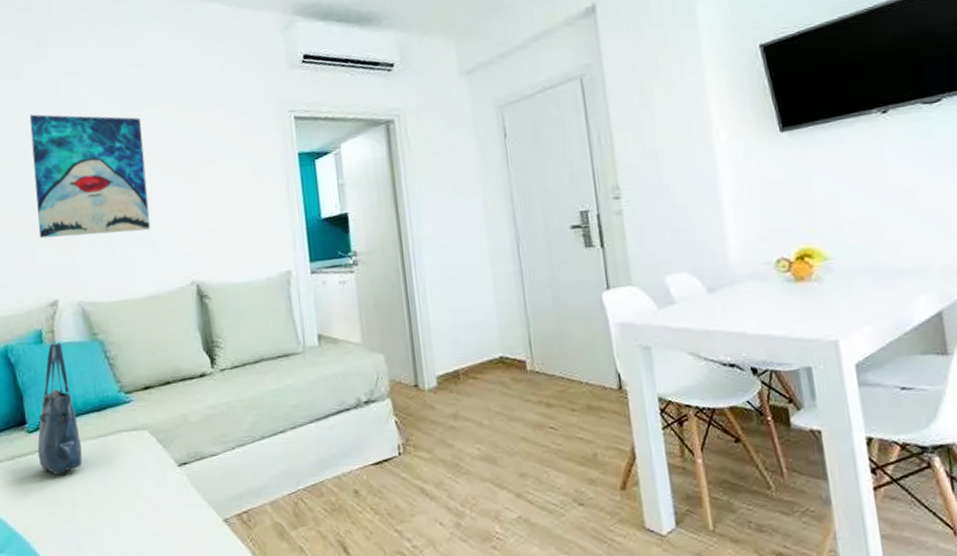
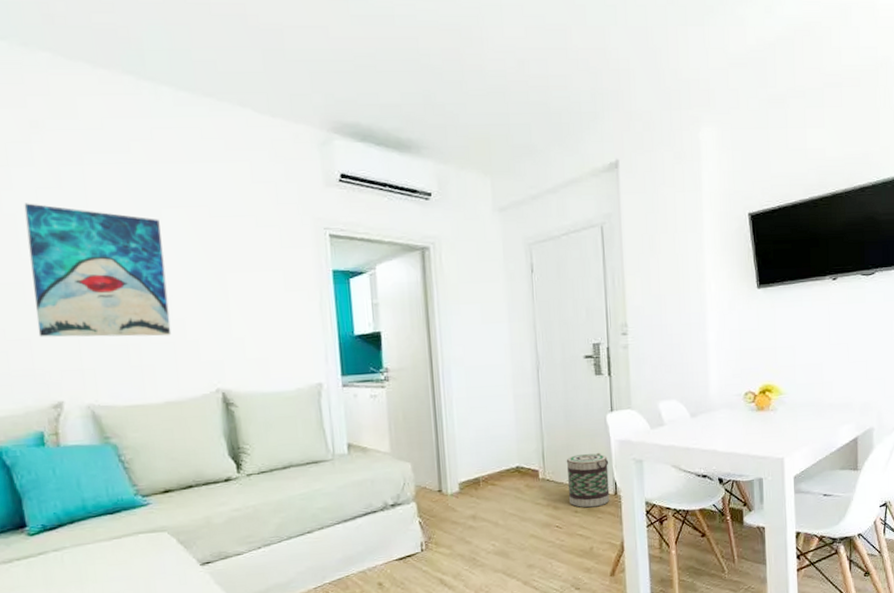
tote bag: present [37,342,83,475] -> none [40,445,94,576]
basket: none [557,338,614,406] -> present [566,452,610,508]

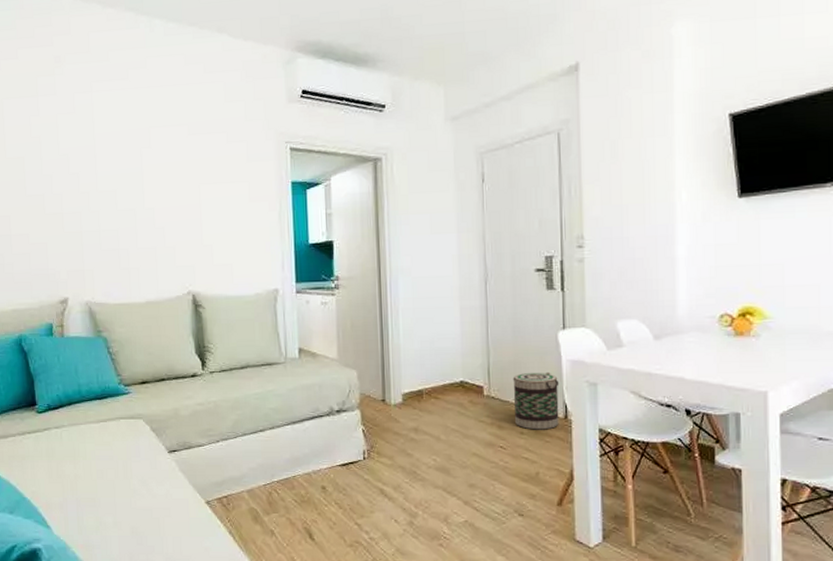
wall art: present [24,203,172,337] -> none [47,126,154,243]

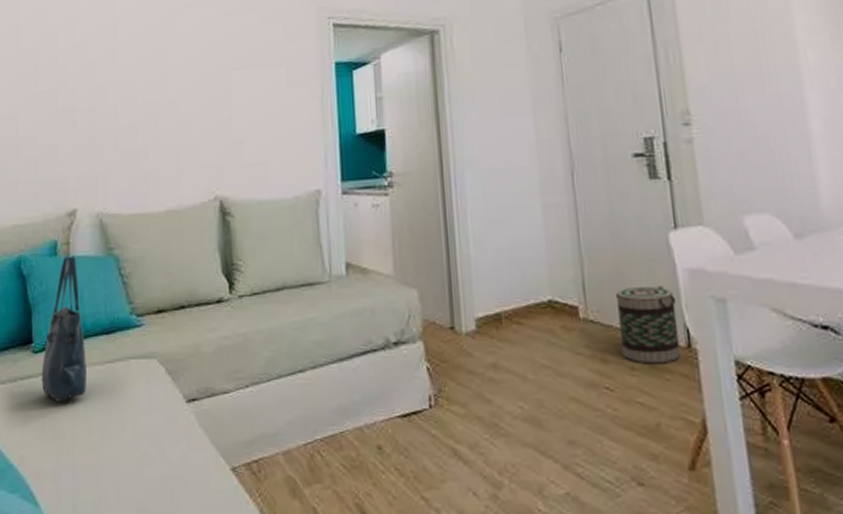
tote bag: none [45,336,85,451] -> present [41,256,86,402]

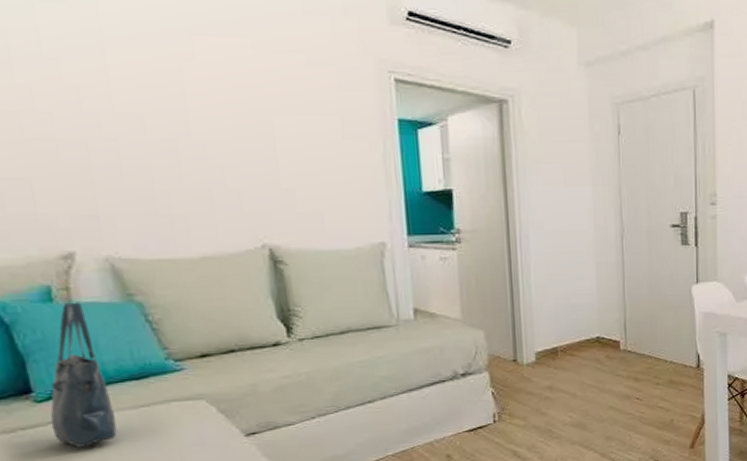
basket: present [615,285,681,364] -> none [649,324,693,380]

